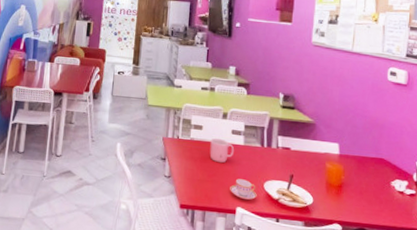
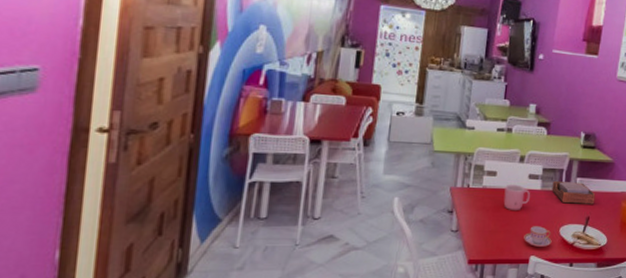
napkin holder: none [254,138,298,163] -> present [552,181,596,204]

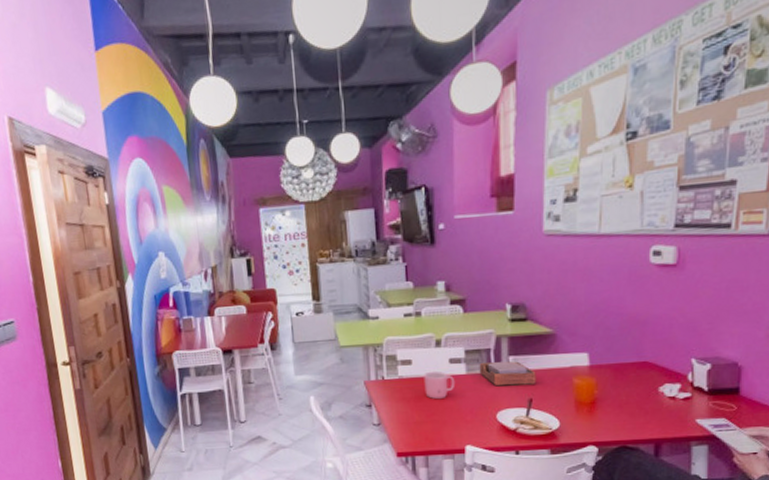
teacup: present [524,226,552,248] -> none [455,413,489,437]

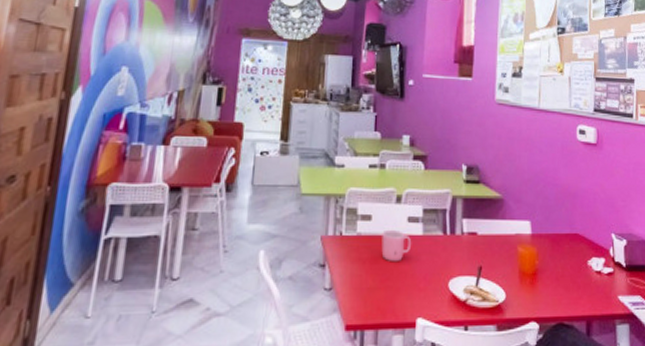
napkin holder: present [479,361,537,387] -> none [435,224,486,251]

